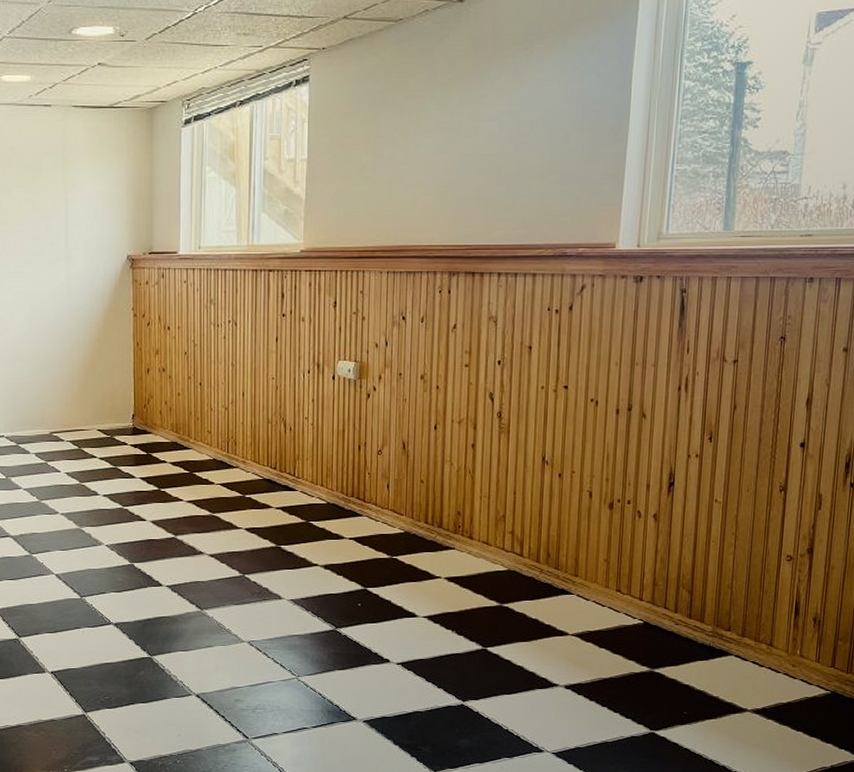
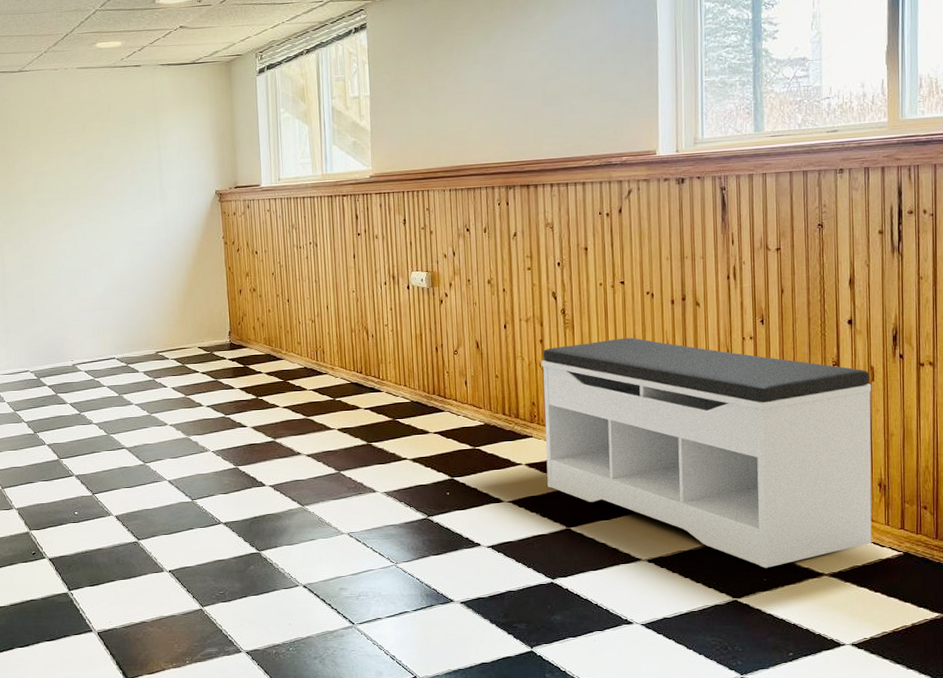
bench: none [466,447,818,701] -> present [541,337,872,568]

